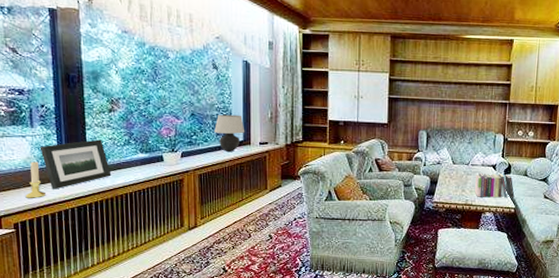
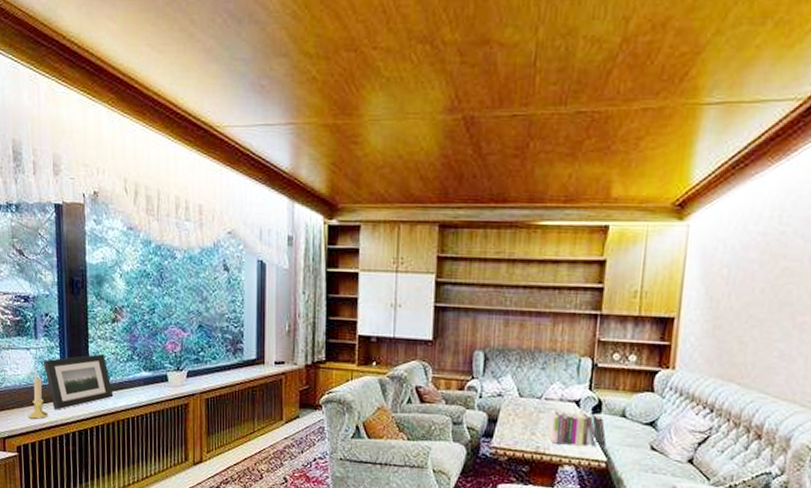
table lamp: present [214,114,245,152] -> none [224,326,259,372]

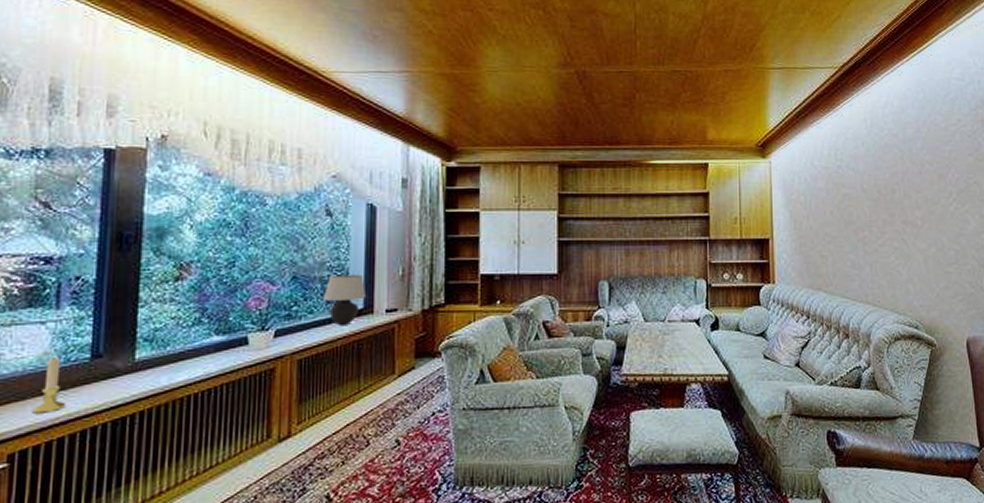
picture frame: present [43,354,114,410] -> none [64,320,170,397]
table lamp: none [224,326,259,372] -> present [323,274,367,325]
books: present [549,410,607,448] -> none [675,330,726,364]

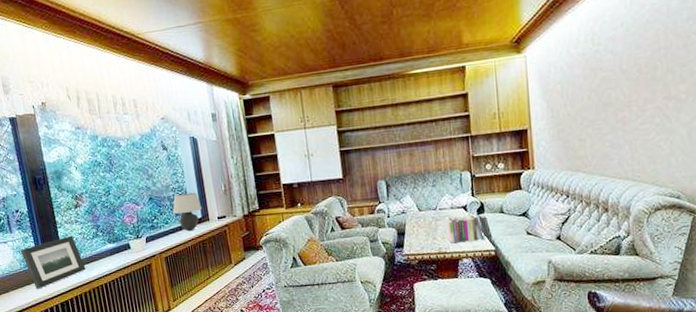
candle holder: present [32,357,65,414] -> none [14,264,32,301]
picture frame: none [64,320,170,397] -> present [20,235,86,289]
books: none [675,330,726,364] -> present [446,214,493,244]

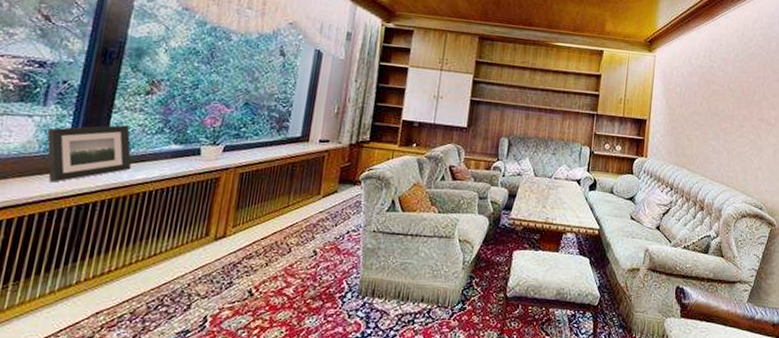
table lamp: present [173,192,203,231] -> none [268,105,305,149]
books: present [446,214,493,244] -> none [557,187,599,218]

